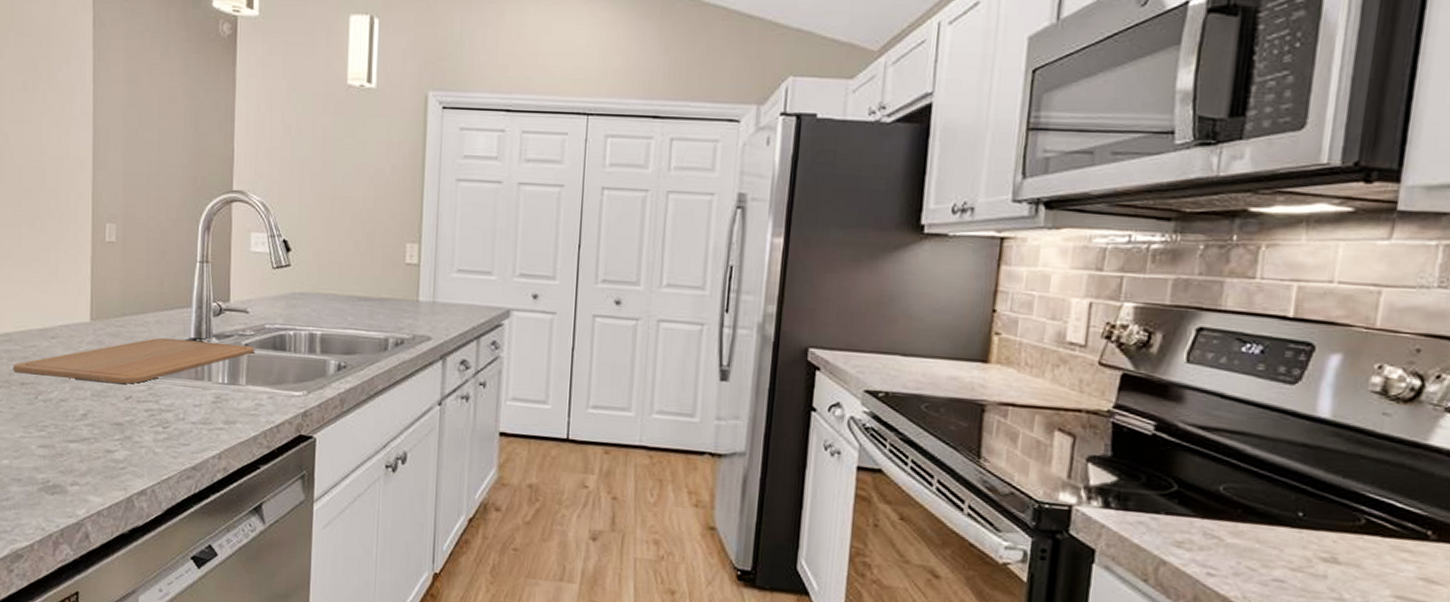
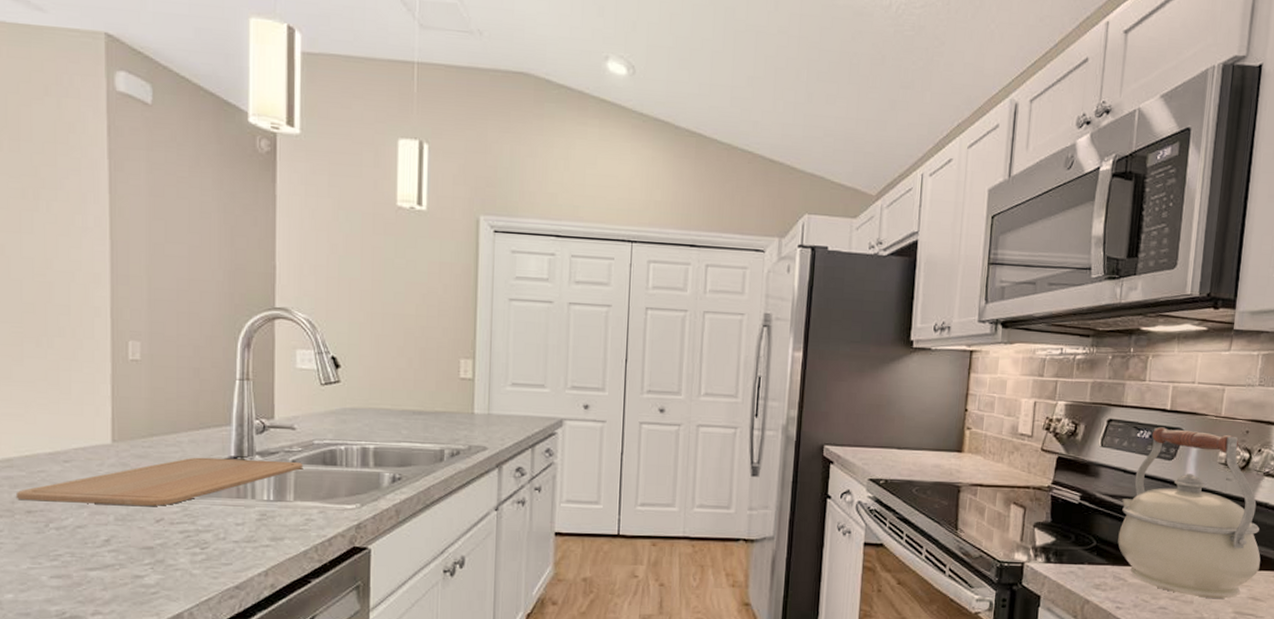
kettle: none [1210,339,1439,577] -> present [1117,427,1261,599]

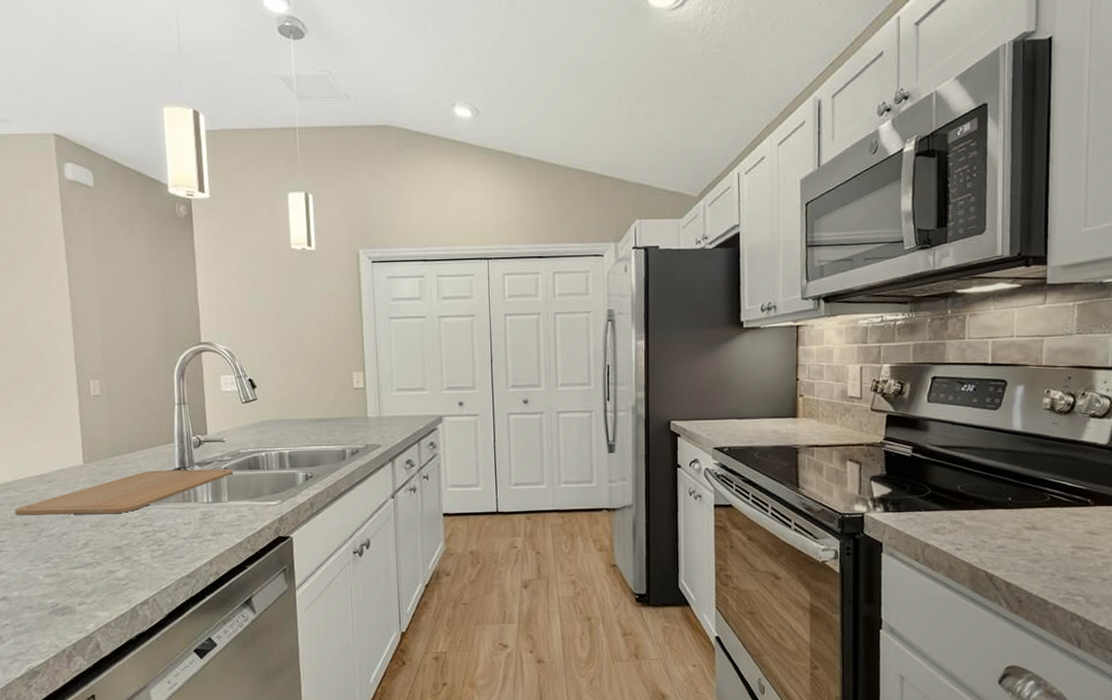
kettle: present [1117,427,1261,599] -> none [952,380,1095,535]

